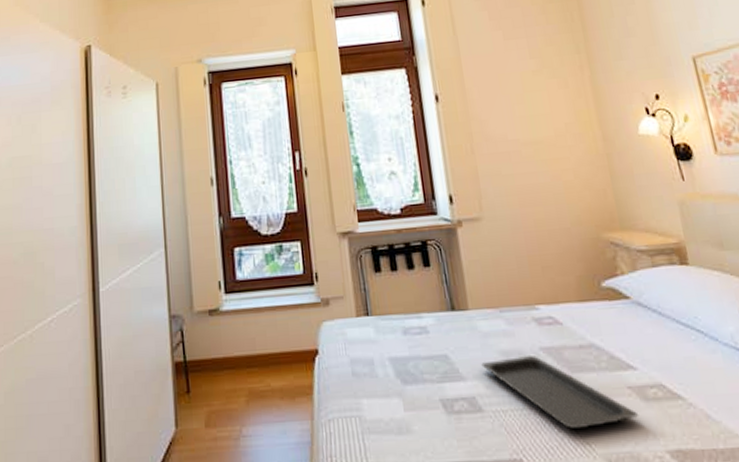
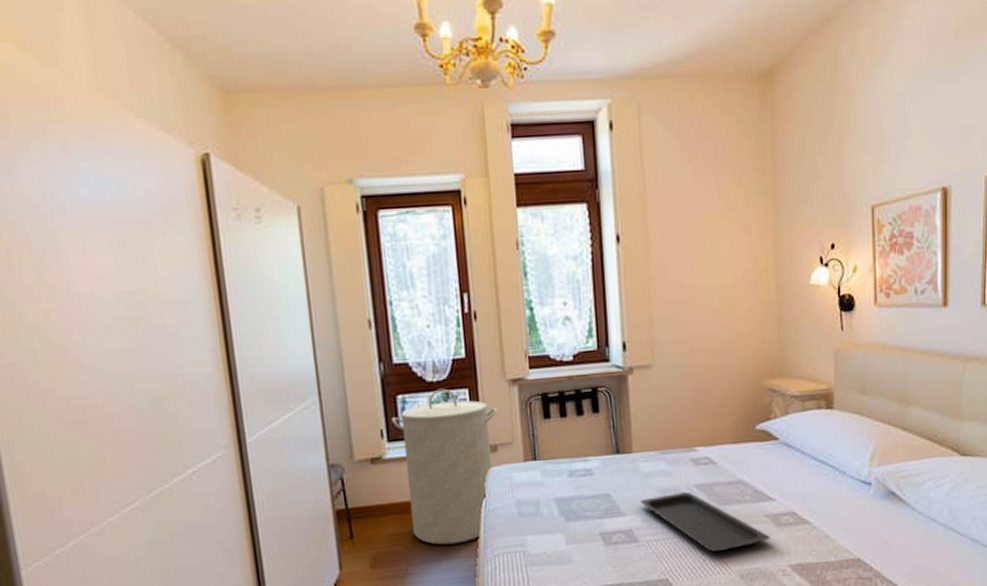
laundry hamper: none [229,241,329,405] -> present [392,388,497,545]

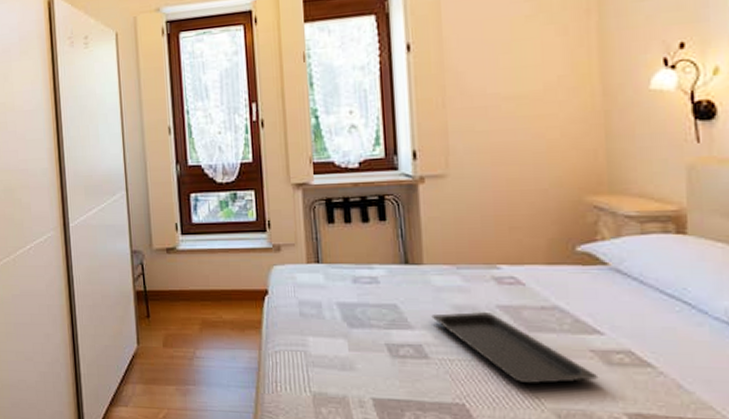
laundry hamper: present [392,388,497,545] -> none [185,189,282,335]

